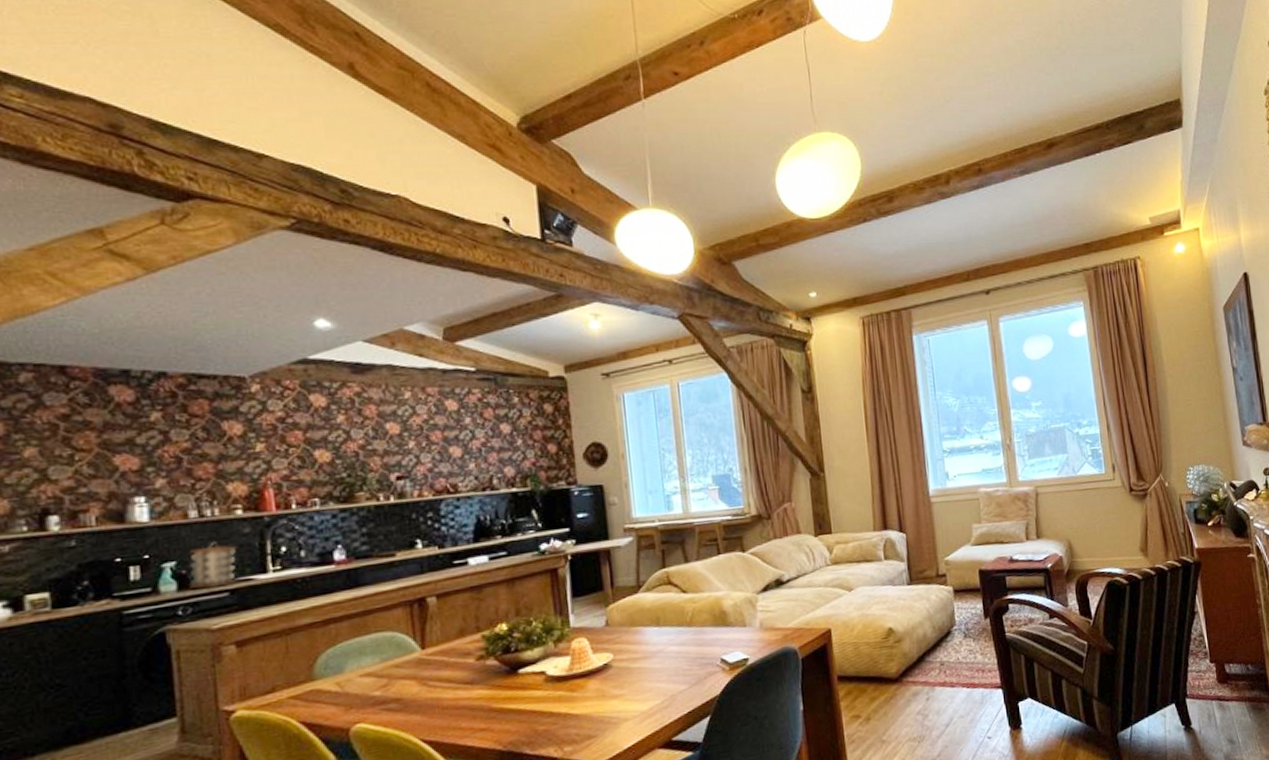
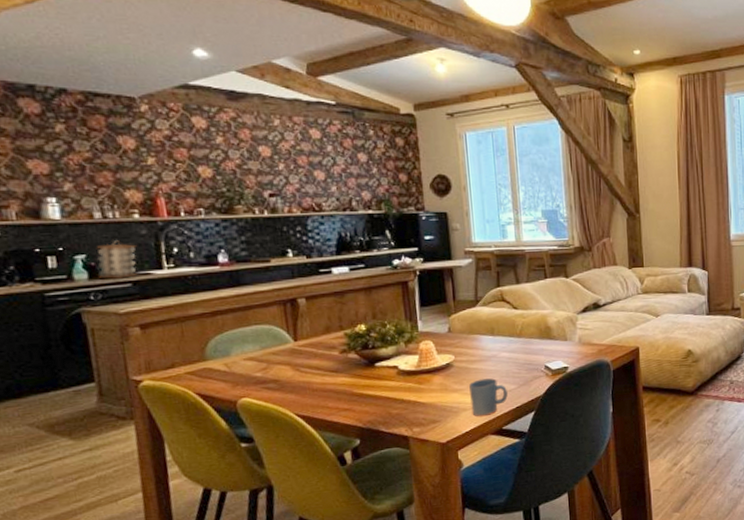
mug: none [631,678,678,728] -> present [469,378,508,417]

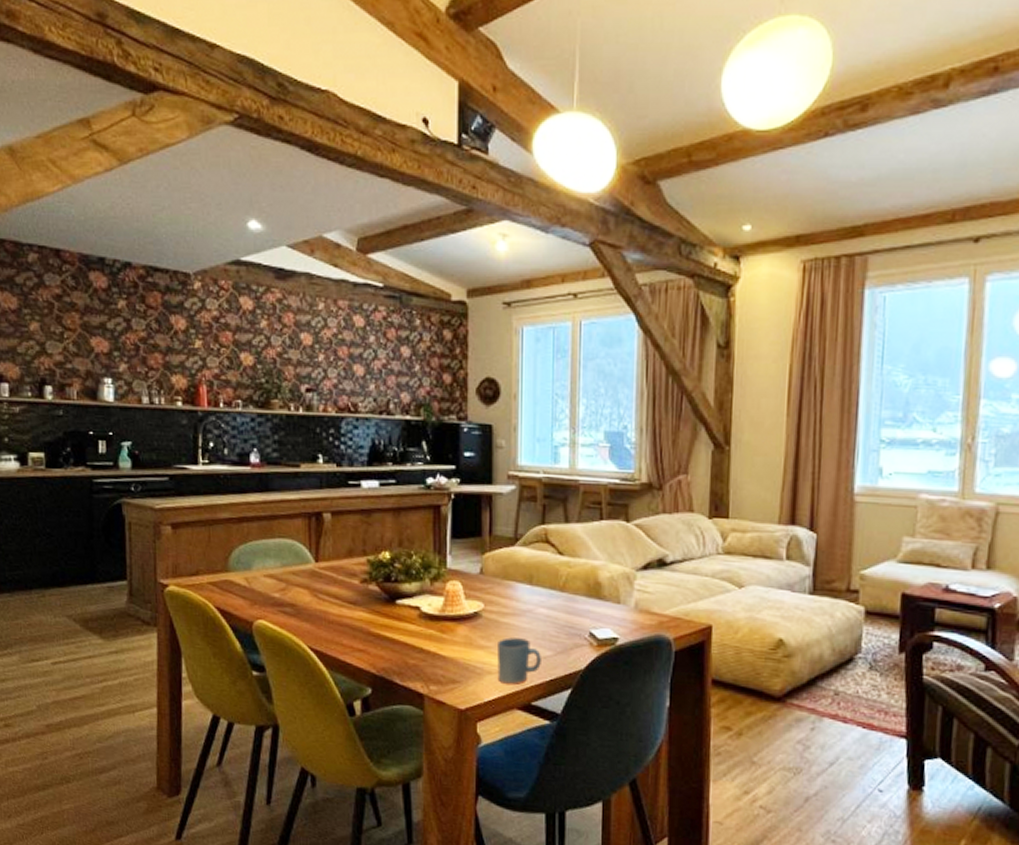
spice rack: present [97,240,138,280] -> none [139,429,176,472]

